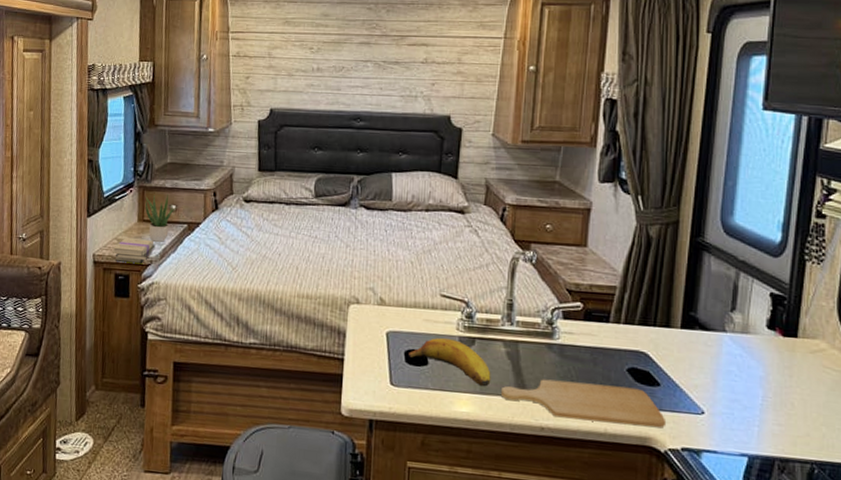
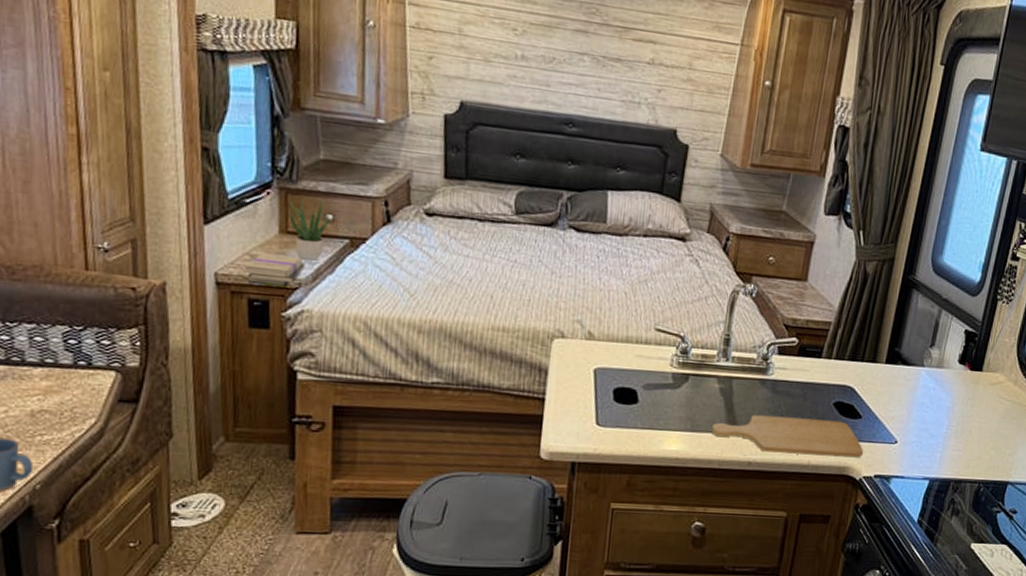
fruit: present [409,338,491,387] -> none [617,374,703,424]

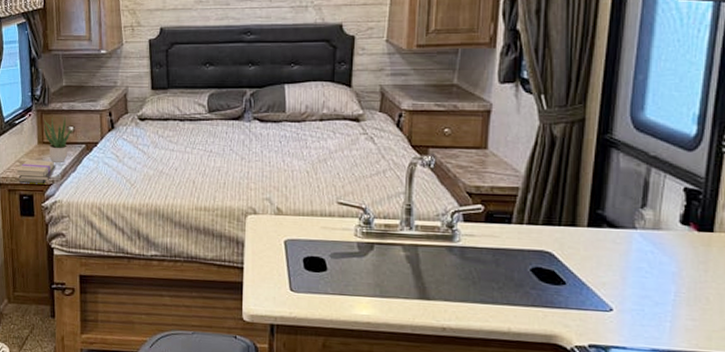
chopping board: present [711,415,864,458] -> none [400,281,573,326]

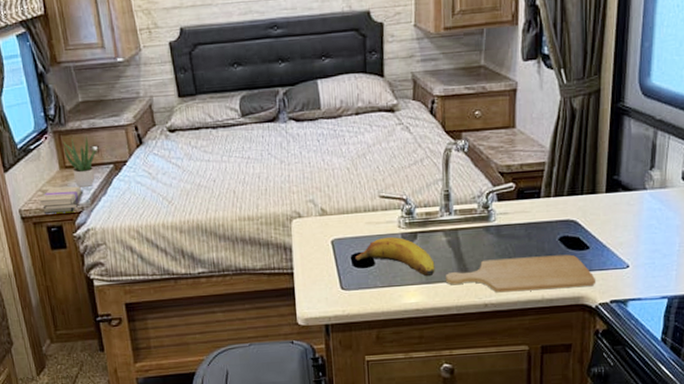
fruit: none [307,244,391,291] -> present [355,237,435,277]
chopping board: none [400,281,573,326] -> present [445,254,596,293]

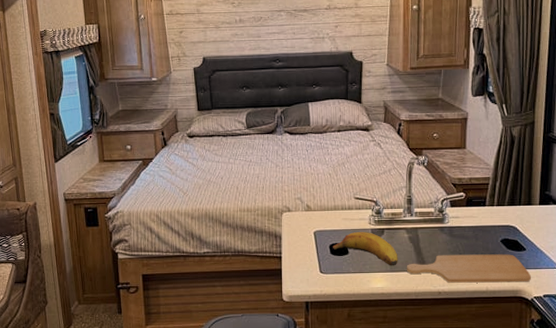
books: present [39,186,84,213] -> none [80,176,117,197]
potted plant: present [63,135,99,188] -> none [103,136,132,178]

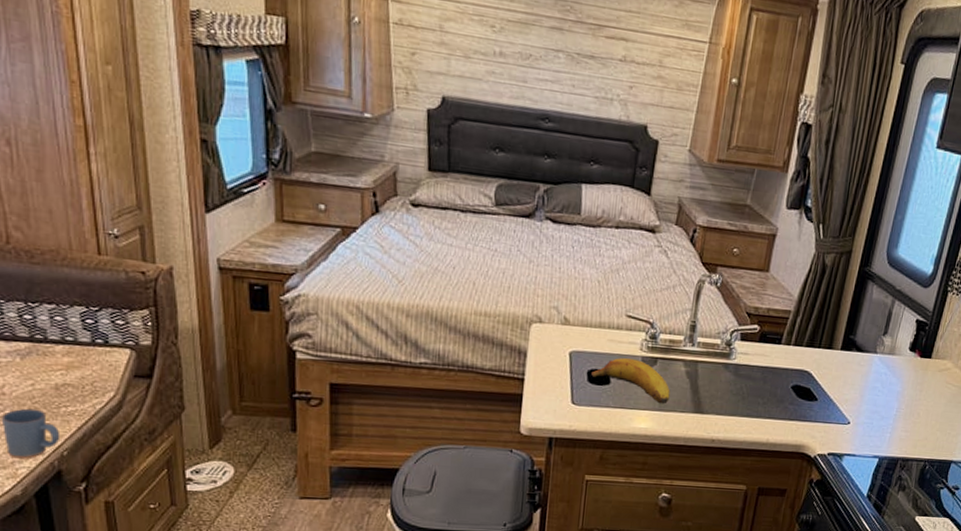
chopping board: present [406,254,532,283] -> none [677,396,819,437]

